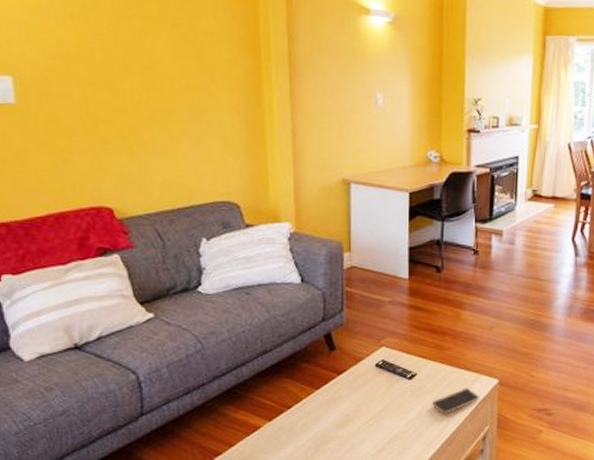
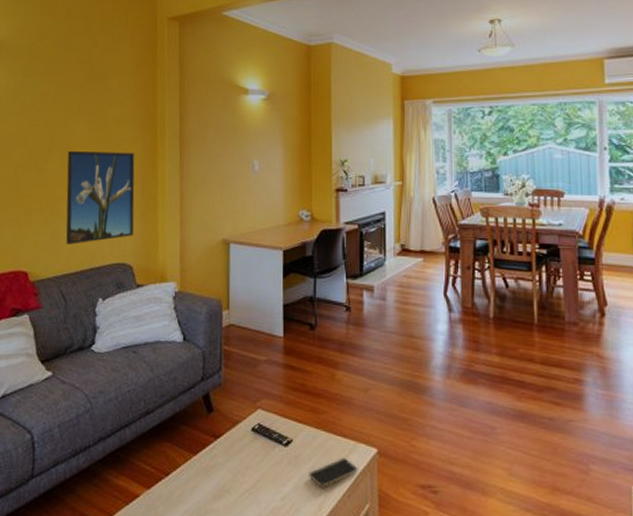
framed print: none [149,69,240,179] -> present [66,150,135,245]

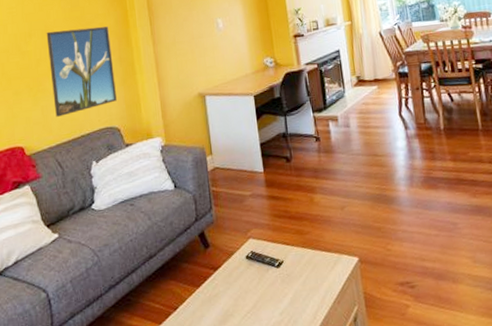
smartphone: present [309,457,358,487] -> none [301,269,344,299]

